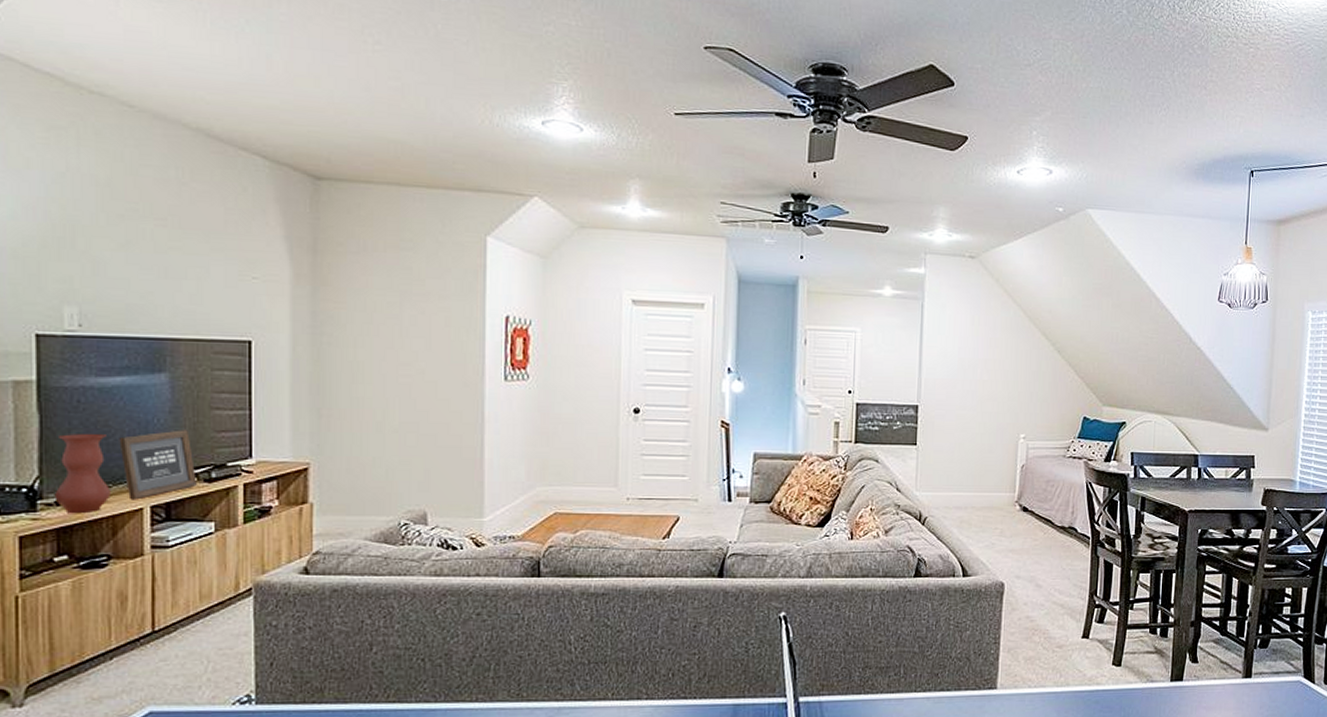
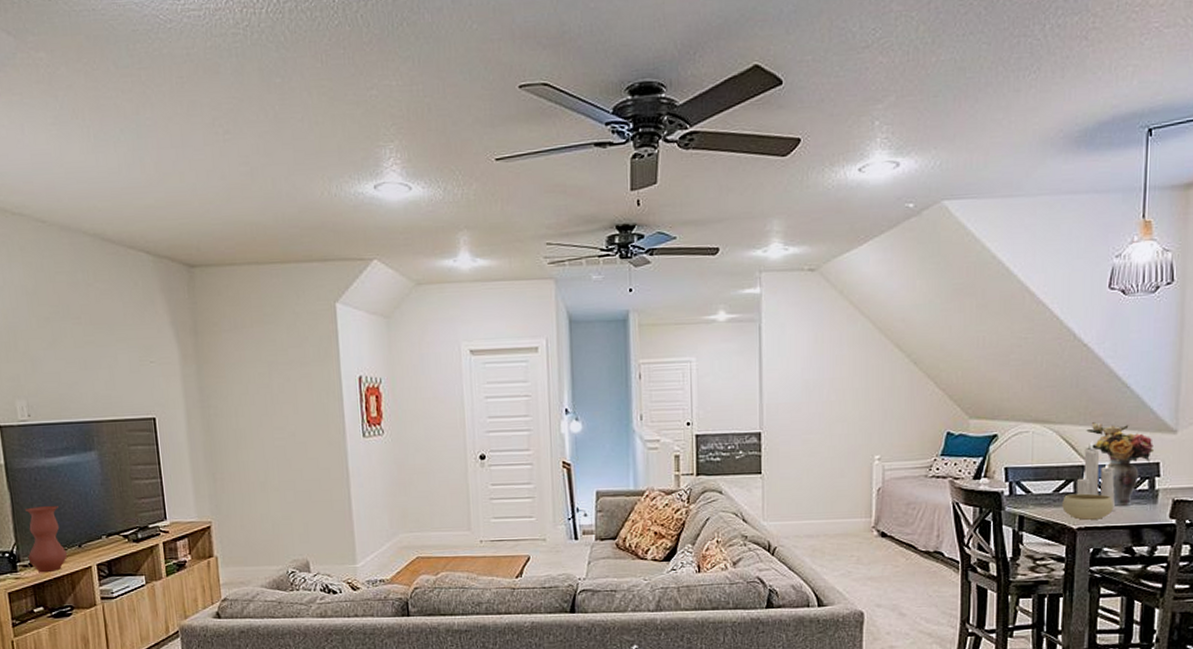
picture frame: present [119,430,197,500] -> none [67,498,128,560]
bowl: none [1177,479,1218,503] -> present [1062,493,1113,520]
candle: none [1189,433,1220,496] -> present [1077,441,1116,510]
flower arrangement: none [1197,417,1251,492] -> present [1086,422,1155,506]

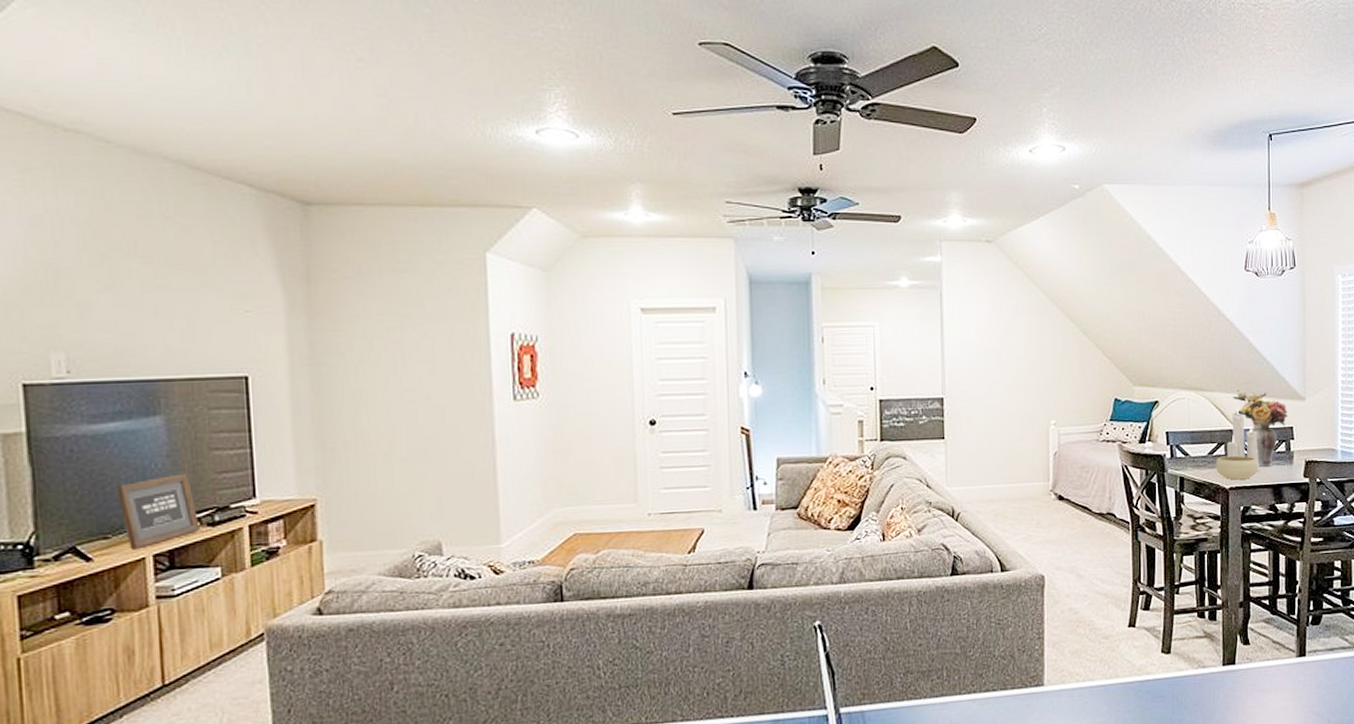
vase: present [25,505,67,573] -> none [51,482,110,569]
picture frame: none [67,498,128,560] -> present [116,473,200,550]

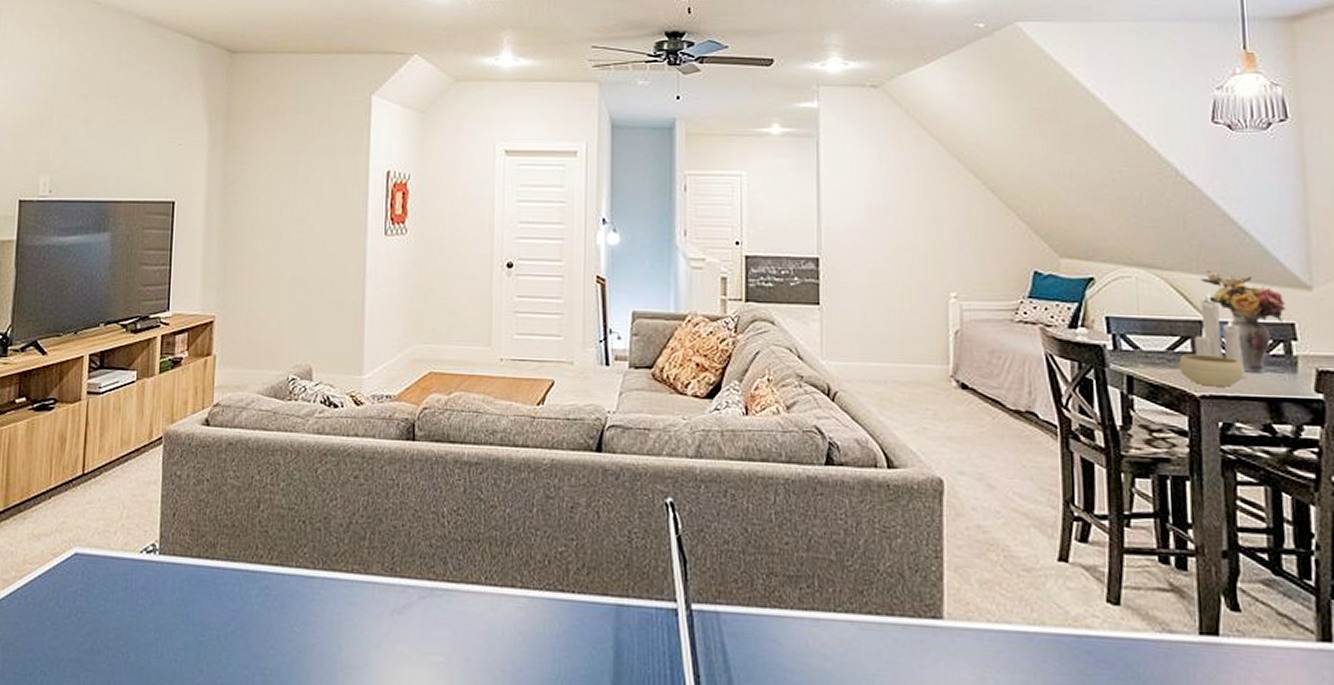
picture frame: present [116,473,200,550] -> none [70,284,126,348]

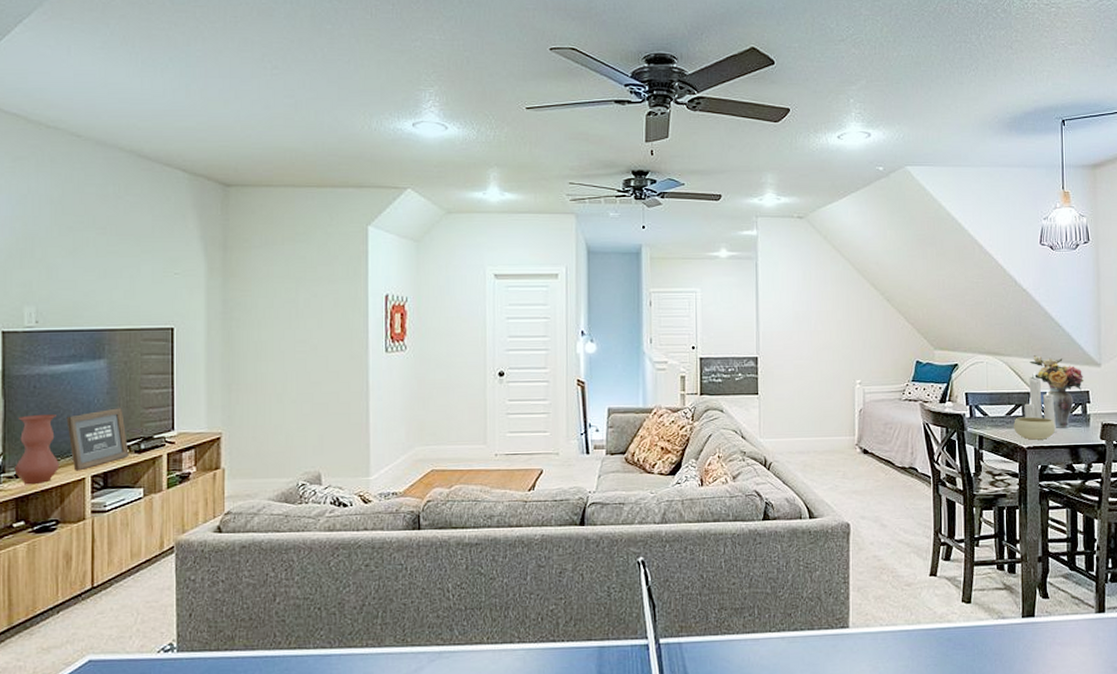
vase: none [20,286,62,360] -> present [14,414,59,485]
picture frame: none [70,284,126,348] -> present [66,408,129,471]

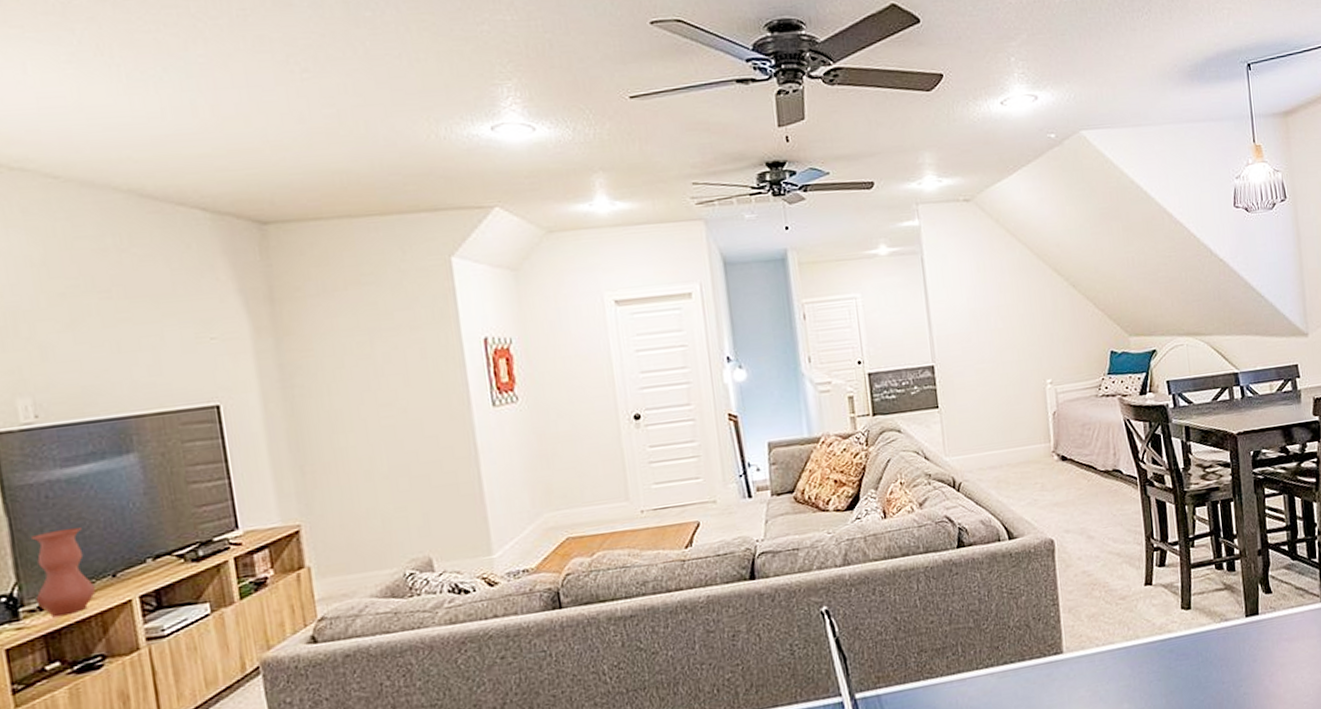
picture frame: present [66,408,129,471] -> none [95,509,185,593]
bowl: present [1014,416,1055,440] -> none [1221,398,1265,425]
candle: present [1025,371,1057,432] -> none [1231,349,1268,413]
flower arrangement: present [1029,355,1085,428] -> none [1232,331,1292,409]

